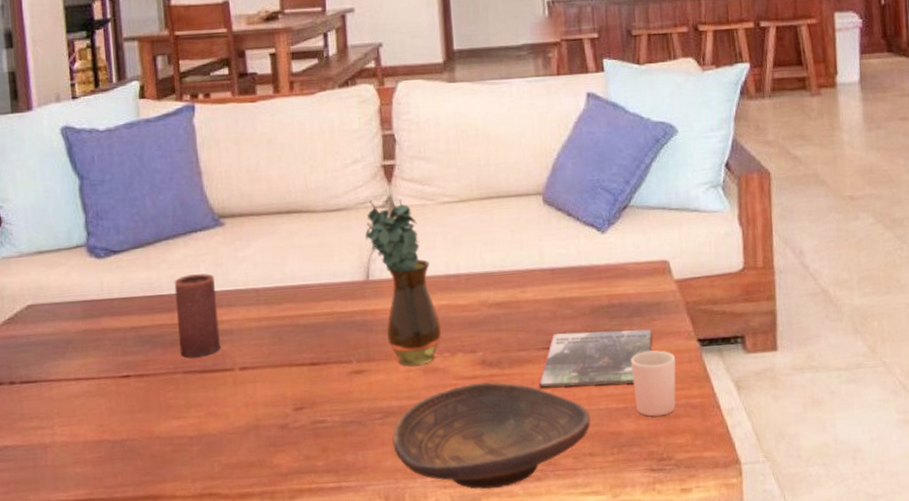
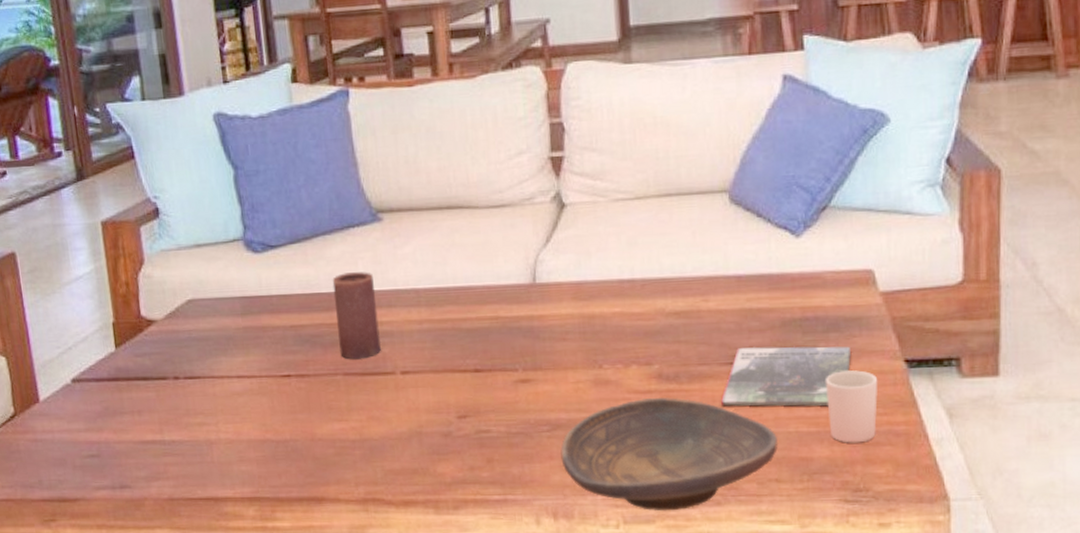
vase: present [365,199,442,366] -> none [531,195,614,376]

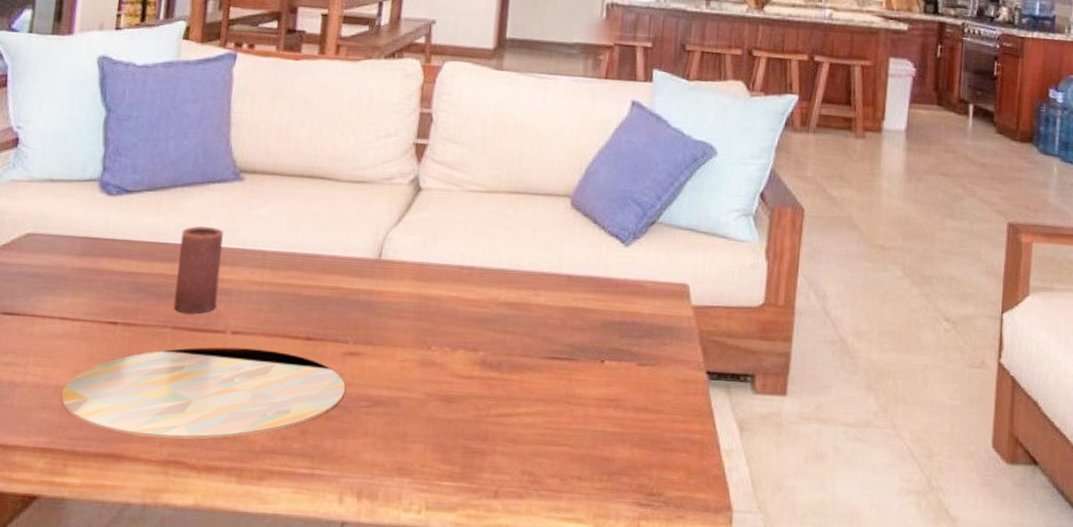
decorative tray: none [255,386,523,479] -> present [61,347,345,439]
decorative bowl: present [560,397,779,510] -> none [375,384,585,500]
magazine: present [720,346,851,406] -> none [536,343,660,408]
mug: present [826,370,878,443] -> none [633,376,682,448]

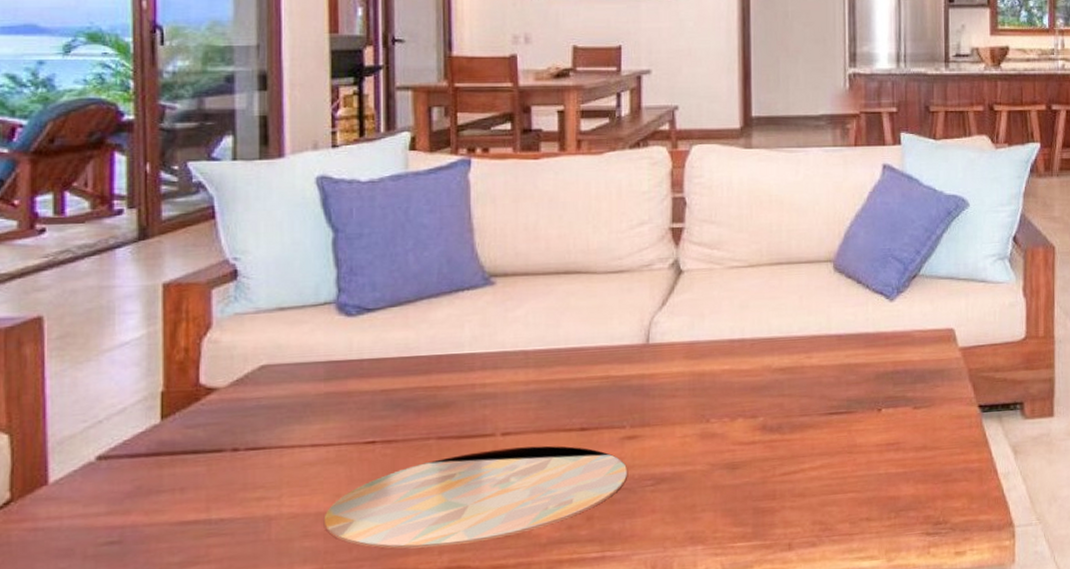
candle: present [173,226,224,314] -> none [434,334,483,422]

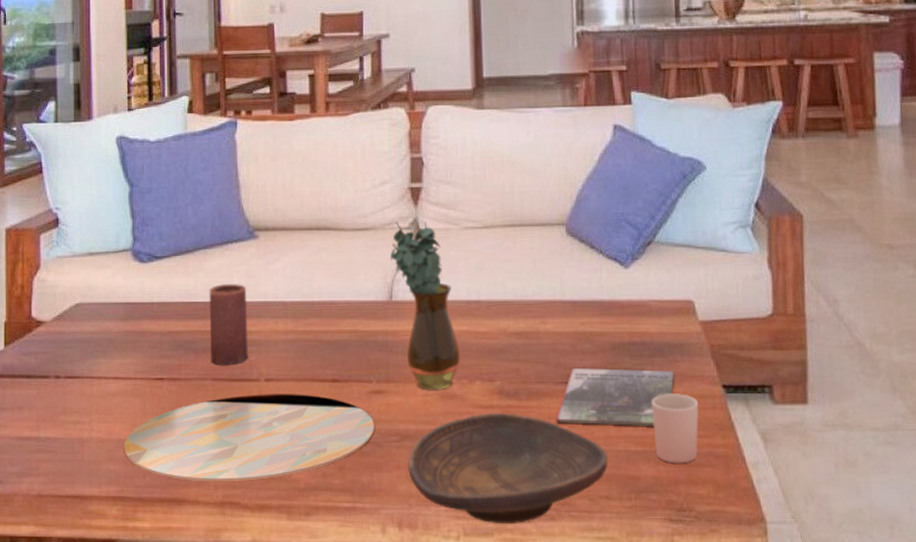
candle: none [434,334,483,422] -> present [209,284,249,365]
vase: none [648,263,722,431] -> present [390,222,461,390]
decorative bowl: none [663,447,870,556] -> present [408,413,609,523]
magazine: none [819,395,934,453] -> present [555,367,674,426]
mug: none [913,416,957,481] -> present [652,394,699,463]

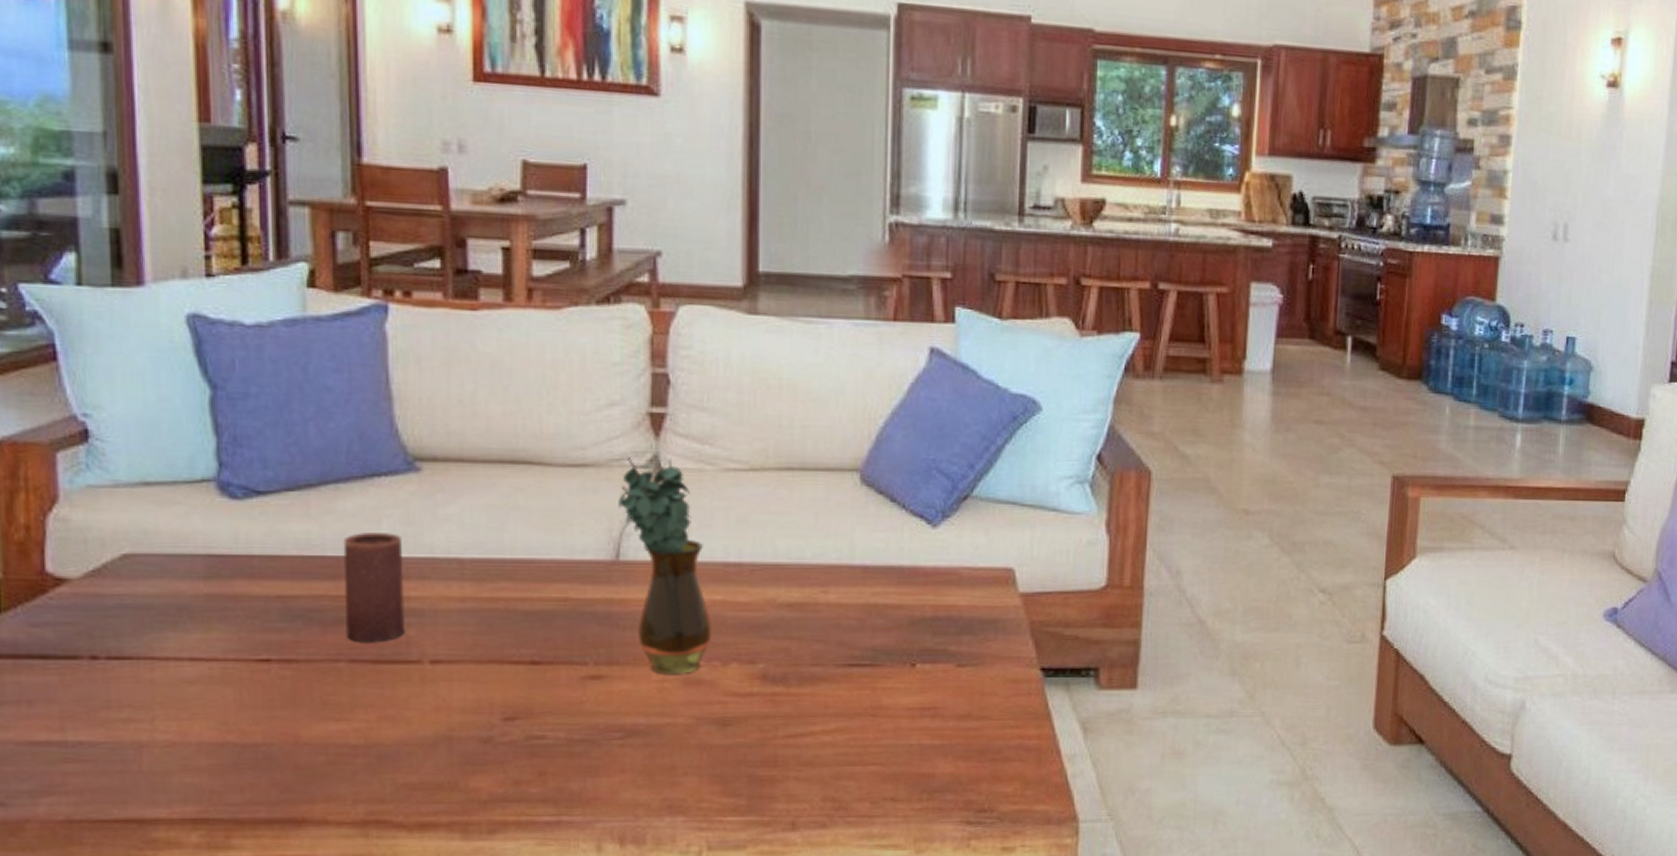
decorative tray: present [123,394,374,481] -> none [208,680,589,795]
decorative bowl: present [408,413,609,523] -> none [635,702,898,834]
magazine: present [555,367,674,426] -> none [834,647,984,716]
mug: present [652,394,699,463] -> none [954,678,1012,758]

